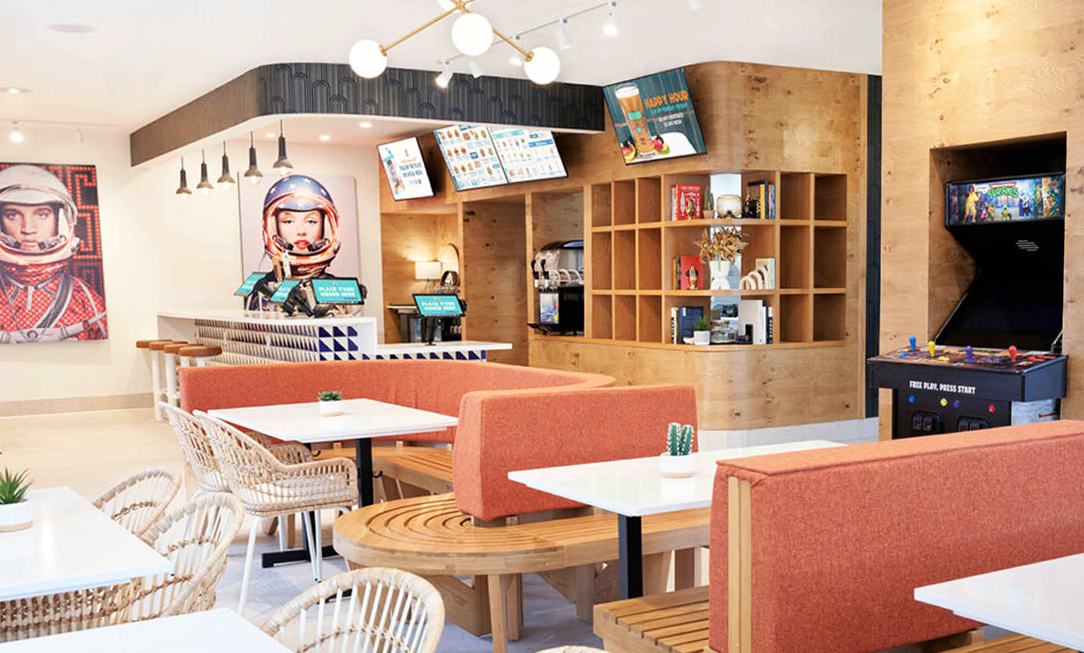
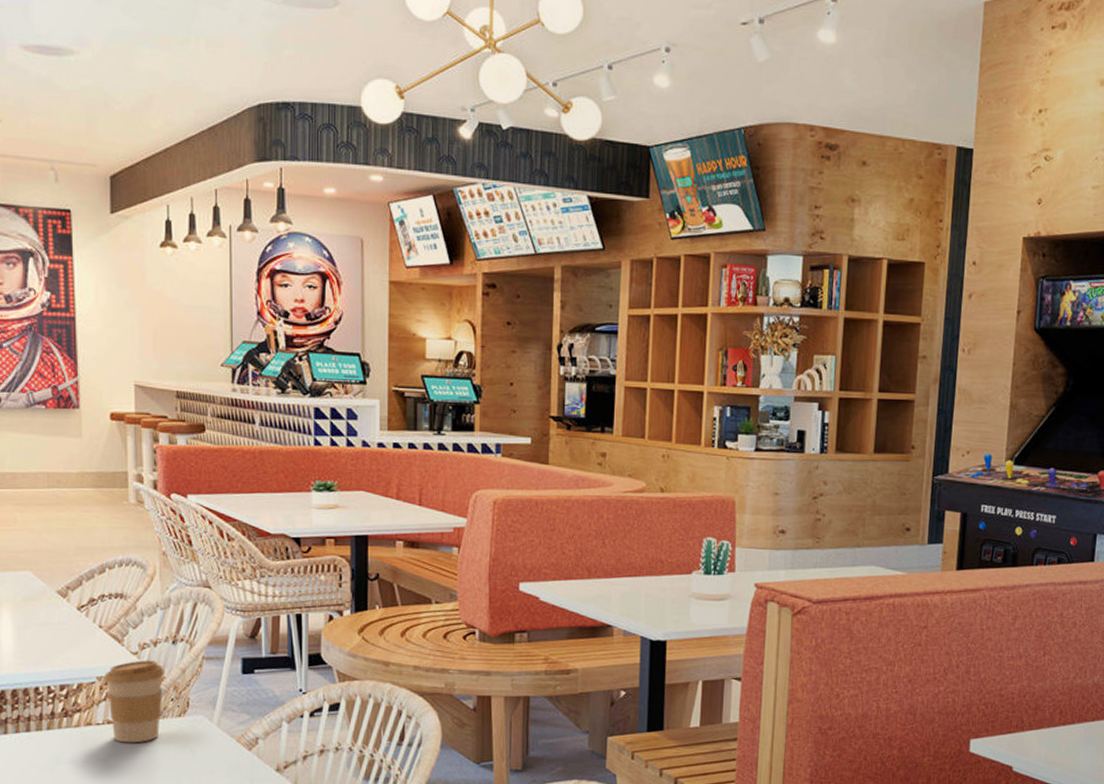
coffee cup: none [138,560,192,637] -> present [104,660,164,743]

